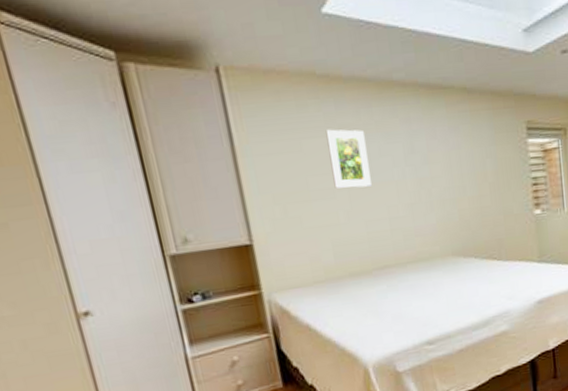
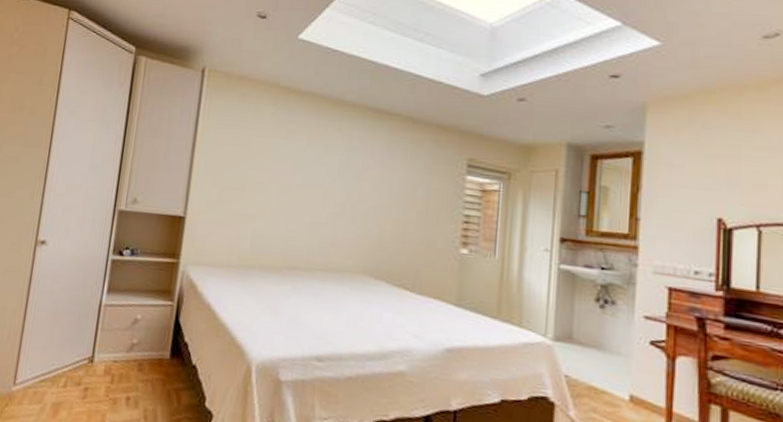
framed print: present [325,129,372,189] -> none [268,132,307,189]

